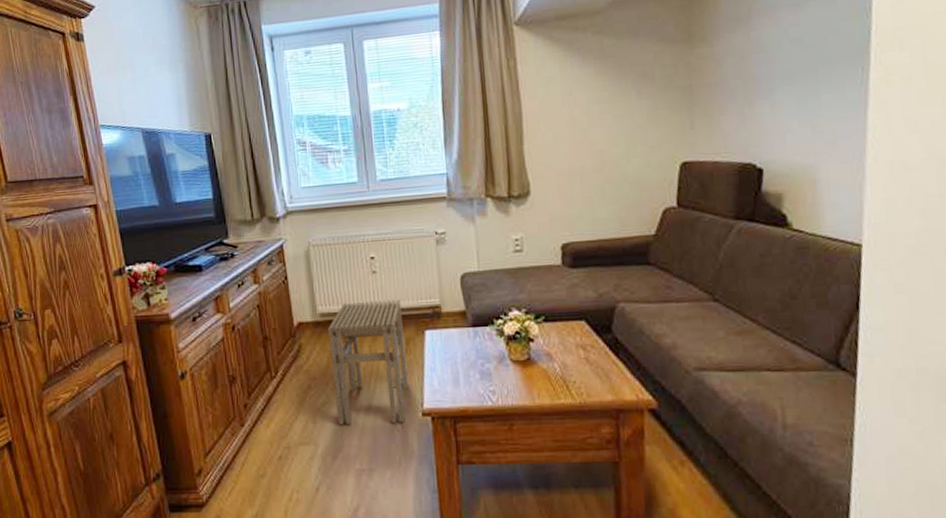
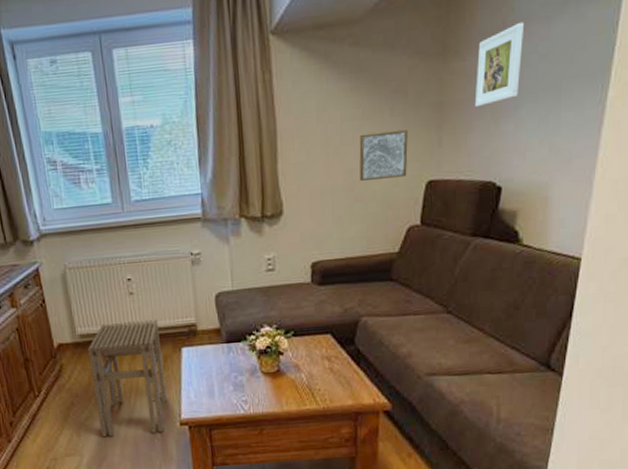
wall art: none [607,112,659,162] -> present [359,130,408,181]
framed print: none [725,9,772,91] -> present [474,21,525,108]

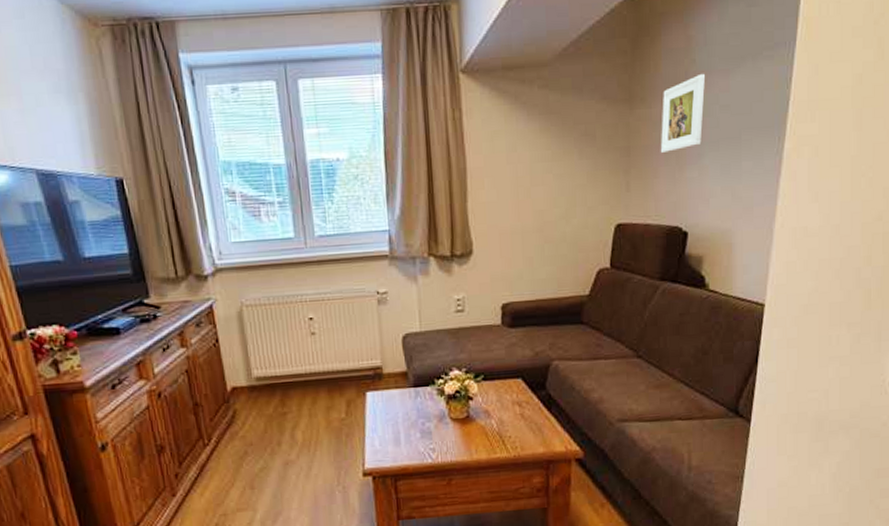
stool: present [87,319,167,437] -> none [264,361,349,489]
wall art: present [359,130,408,181] -> none [549,173,597,222]

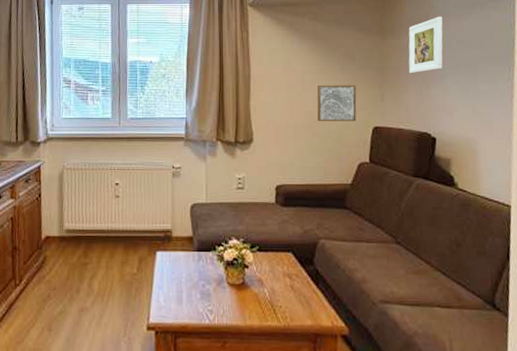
wall art: none [549,173,597,222] -> present [317,85,357,121]

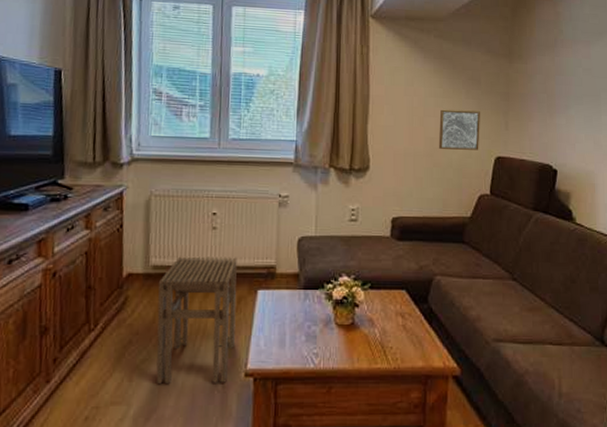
stool: none [71,222,138,335] -> present [156,256,237,384]
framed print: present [408,16,443,74] -> none [534,41,571,102]

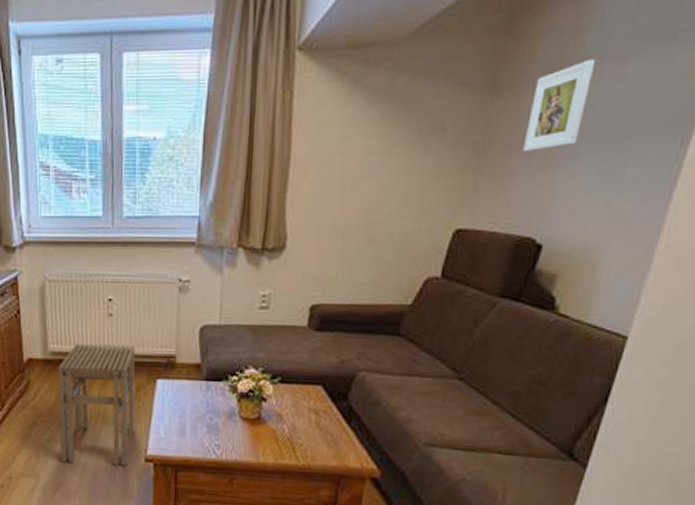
wall art: present [439,109,480,150] -> none [378,169,440,222]
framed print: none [534,41,571,102] -> present [522,59,596,152]

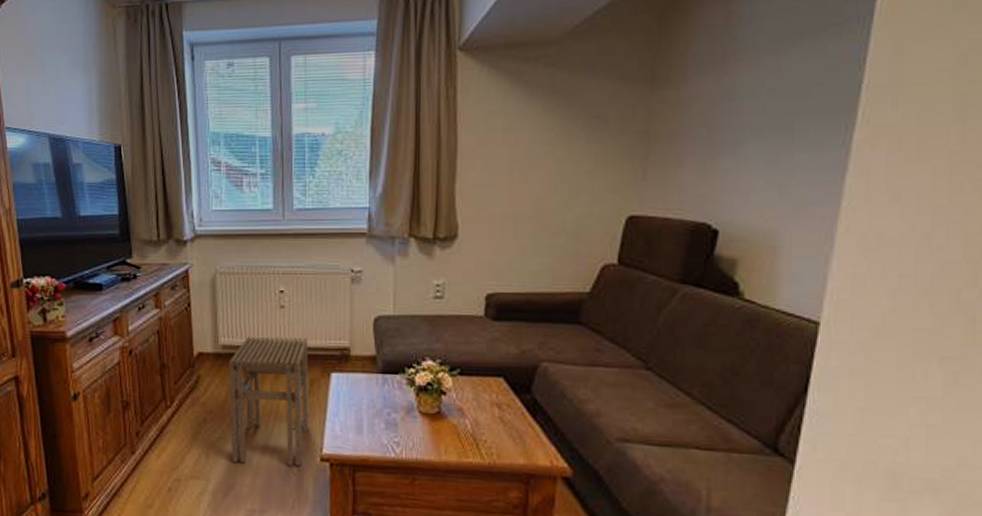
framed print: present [522,59,596,152] -> none [687,52,750,141]

